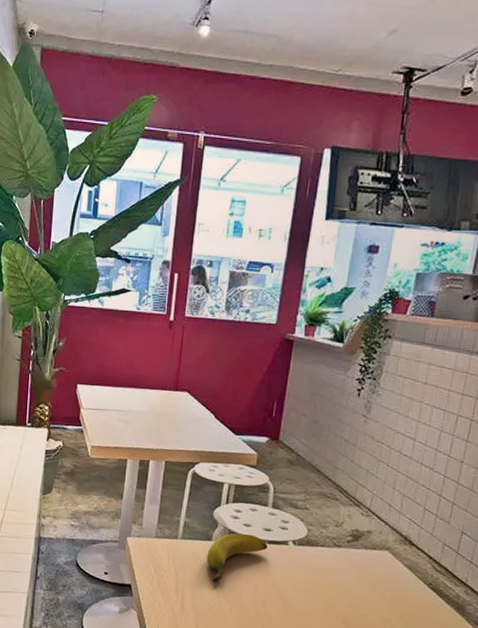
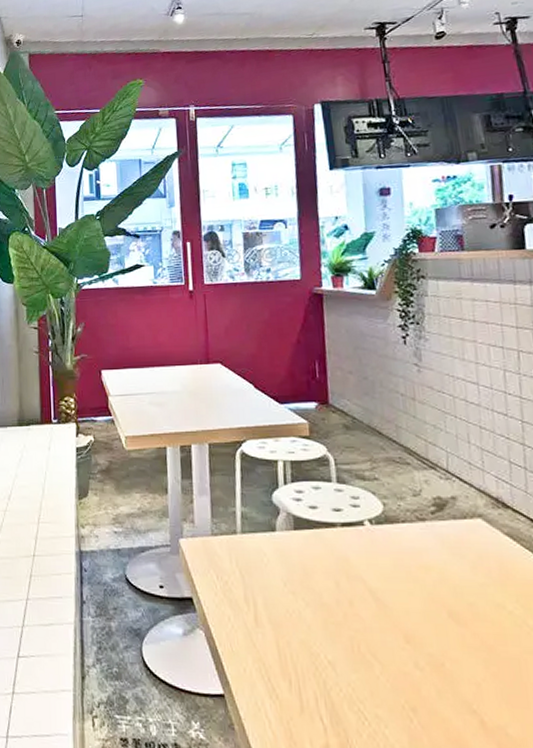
banana: present [206,533,268,583] -> none [273,517,341,582]

